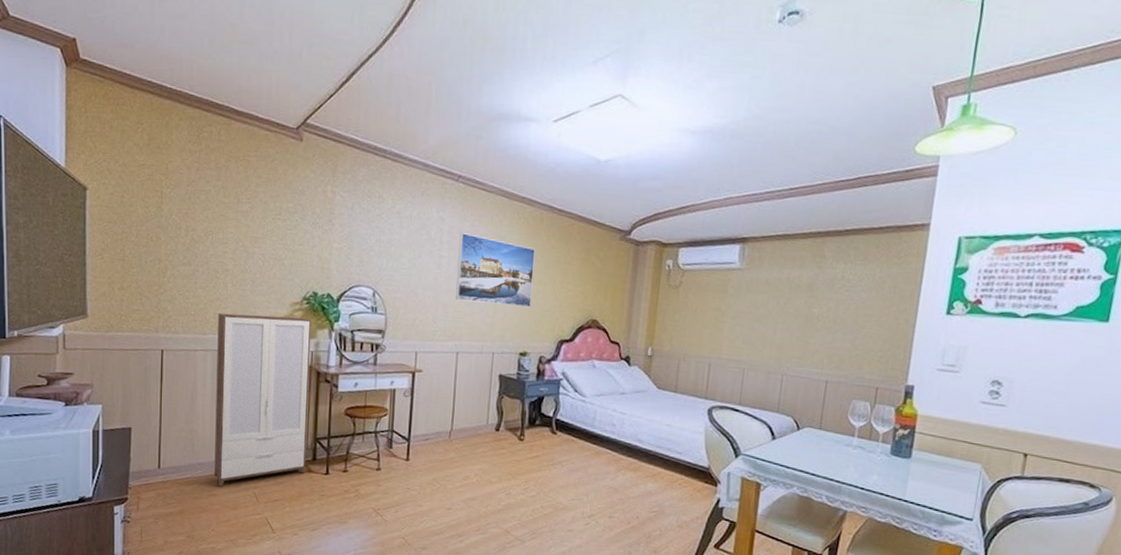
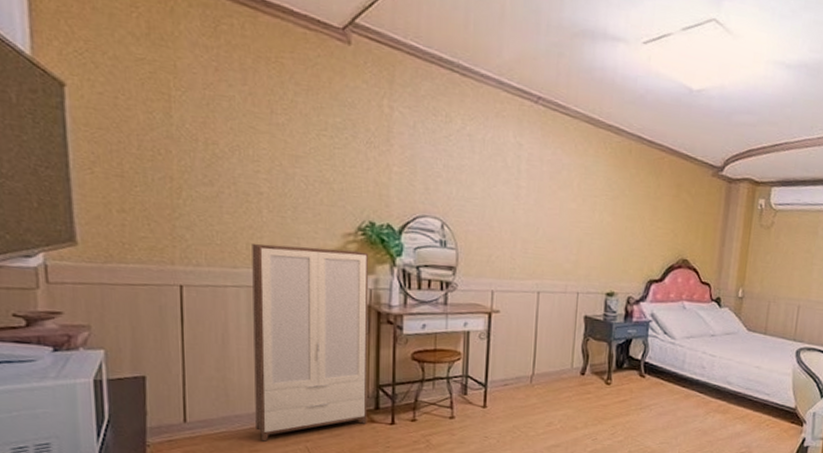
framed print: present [456,233,536,308] -> none [536,161,623,246]

